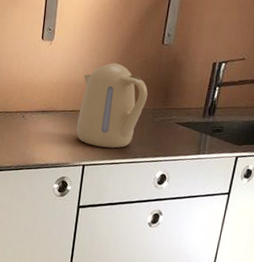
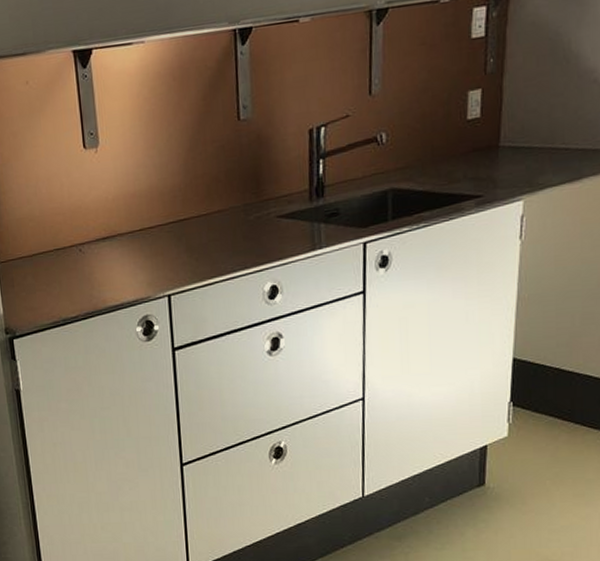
kettle: present [76,63,148,148] -> none [145,157,234,269]

